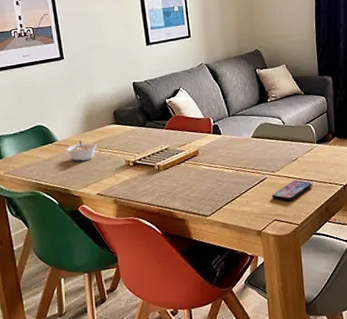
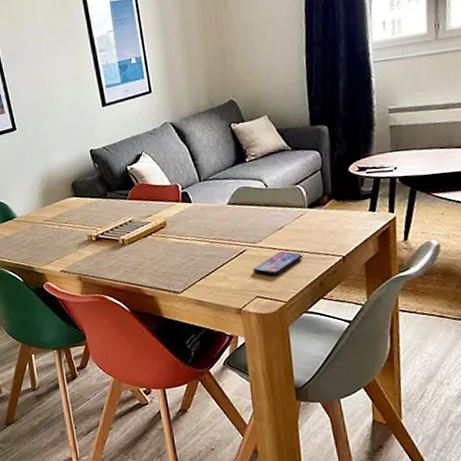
legume: present [66,139,97,162] -> none [26,214,57,238]

